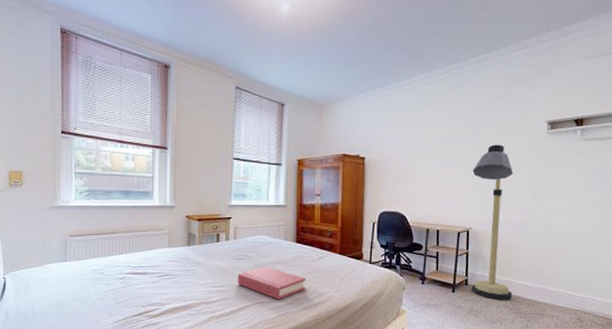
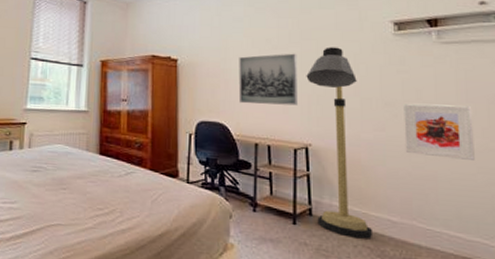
hardback book: present [237,267,307,300] -> none [31,181,112,223]
wall art: none [416,150,467,196] -> present [238,53,299,106]
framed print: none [544,191,599,236] -> present [404,103,475,160]

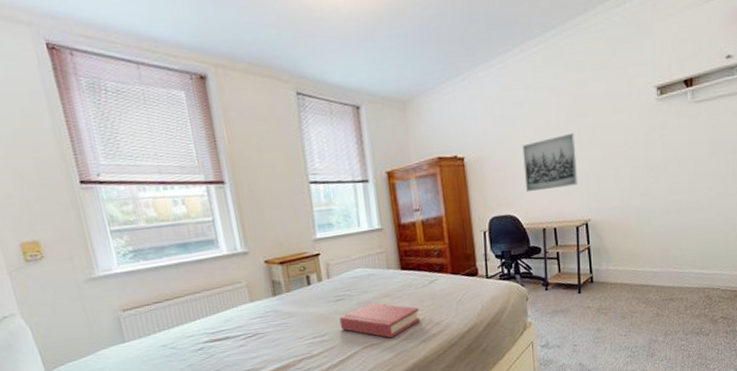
hardback book: none [31,181,112,223] -> present [339,303,421,339]
floor lamp: present [306,47,374,240] -> none [584,120,640,293]
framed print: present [404,103,475,160] -> none [664,159,716,212]

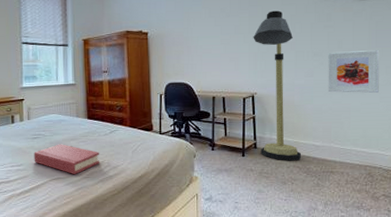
wall art: present [522,132,578,193] -> none [199,19,247,65]
floor lamp: none [584,120,640,293] -> present [253,10,302,161]
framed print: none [664,159,716,212] -> present [328,50,380,93]

